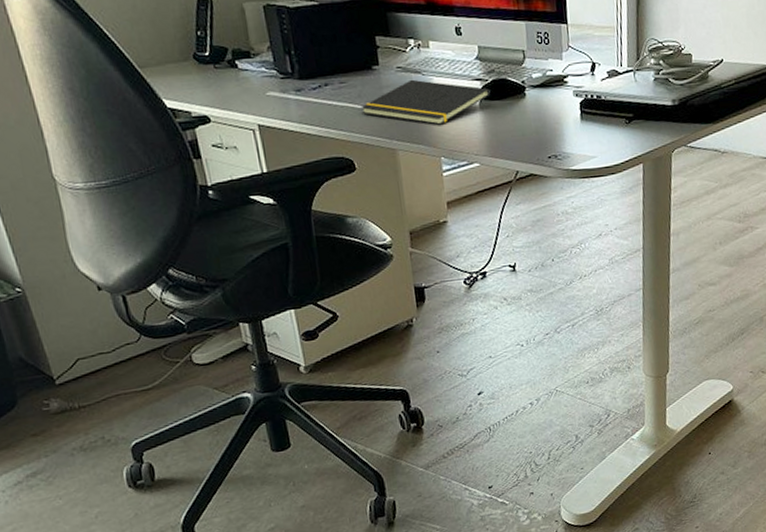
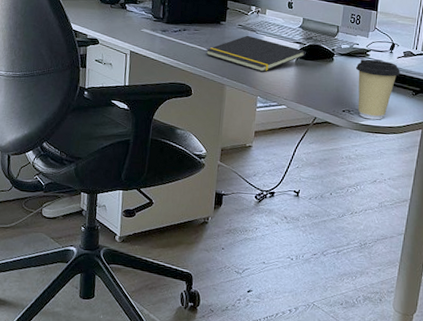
coffee cup: none [554,86,608,162] -> present [355,59,400,120]

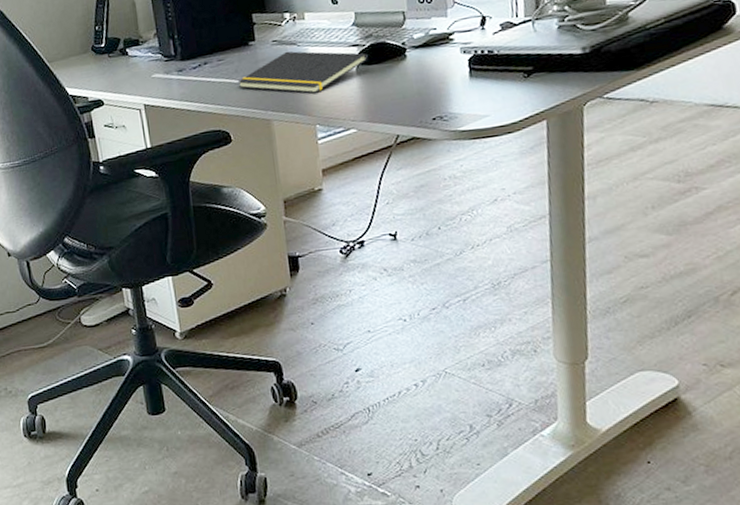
coffee cup: present [355,59,400,120] -> none [438,41,501,123]

